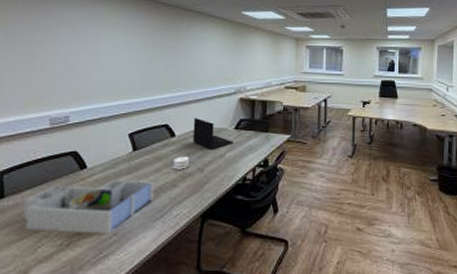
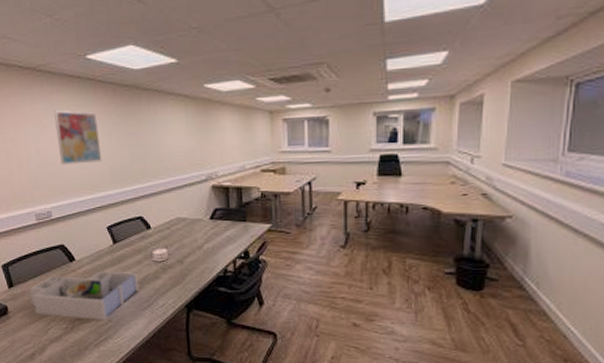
wall art: none [90,19,137,71] -> present [54,110,102,165]
laptop: present [192,118,235,151] -> none [167,209,211,242]

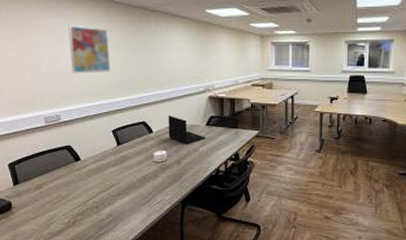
desk organizer: present [29,271,139,321] -> none [34,170,139,216]
laptop: none [167,209,211,242] -> present [168,116,207,145]

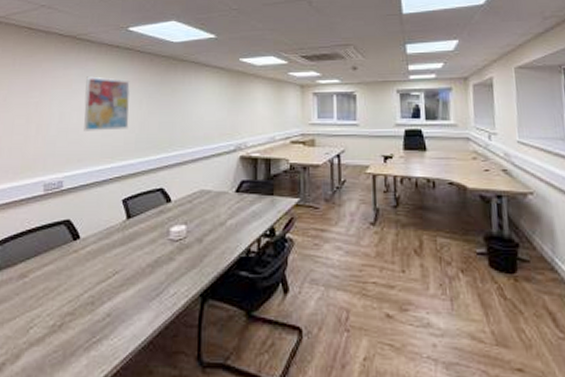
laptop: present [168,116,207,145] -> none [190,180,236,218]

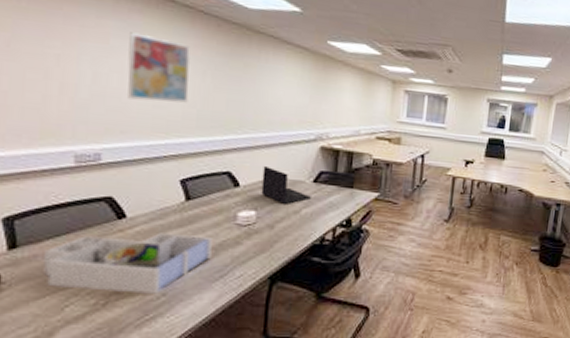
desk organizer: none [16,252,149,316] -> present [43,233,212,295]
laptop: none [190,180,236,218] -> present [261,166,312,205]

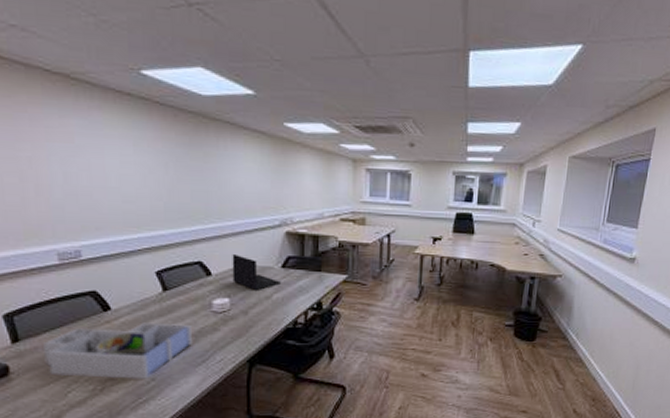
wall art: present [127,32,190,103] -> none [92,129,154,197]

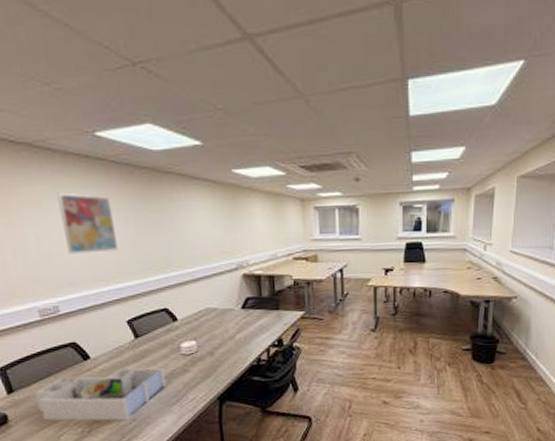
wall art: none [92,129,154,197] -> present [57,192,119,254]
laptop: present [232,255,282,292] -> none [195,299,243,333]

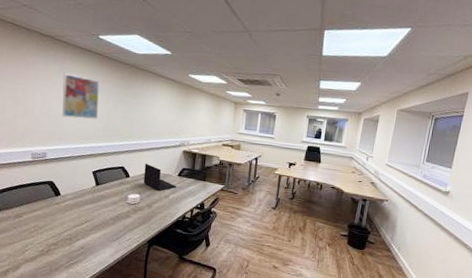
desk organizer: present [34,367,166,421] -> none [14,206,112,248]
laptop: none [195,299,243,333] -> present [143,164,177,192]

